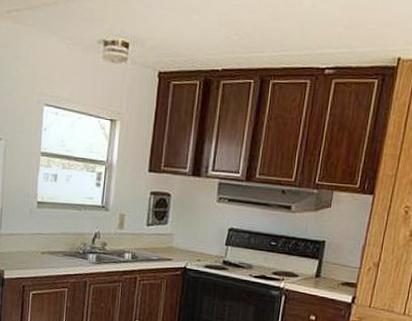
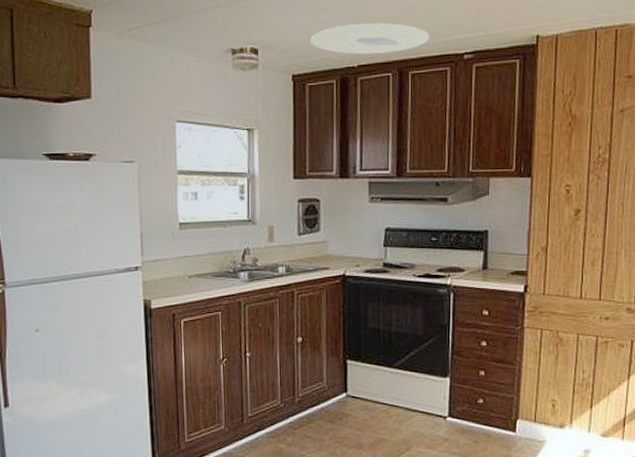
ceiling light: none [180,28,295,61] -> present [310,23,430,55]

